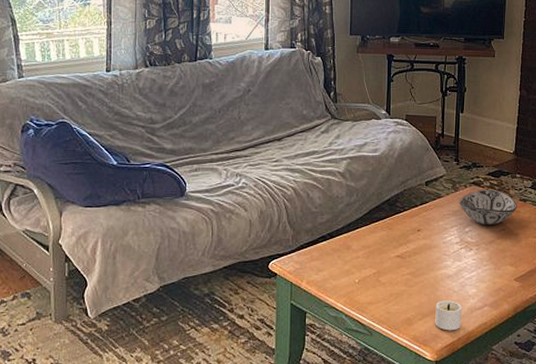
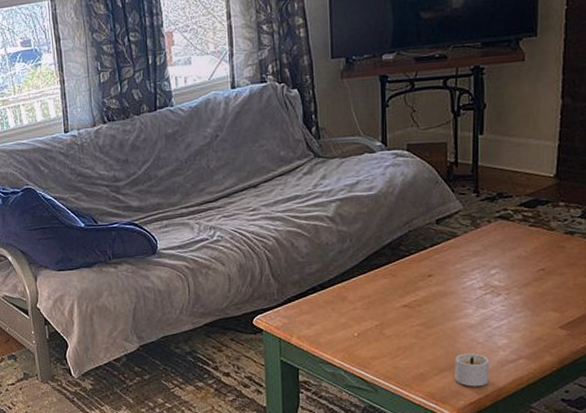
decorative bowl: present [459,190,517,226] -> none [481,223,561,266]

